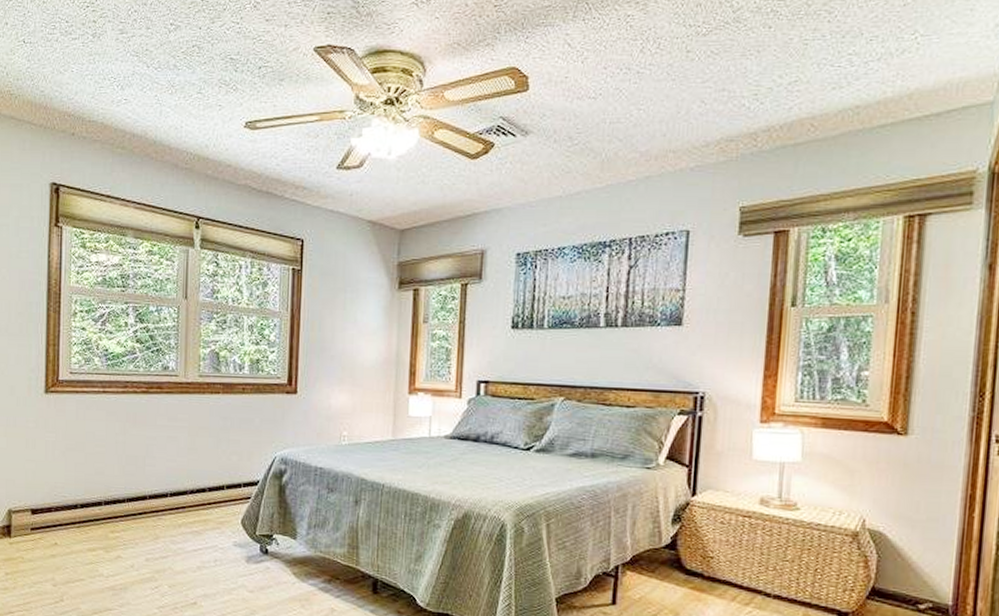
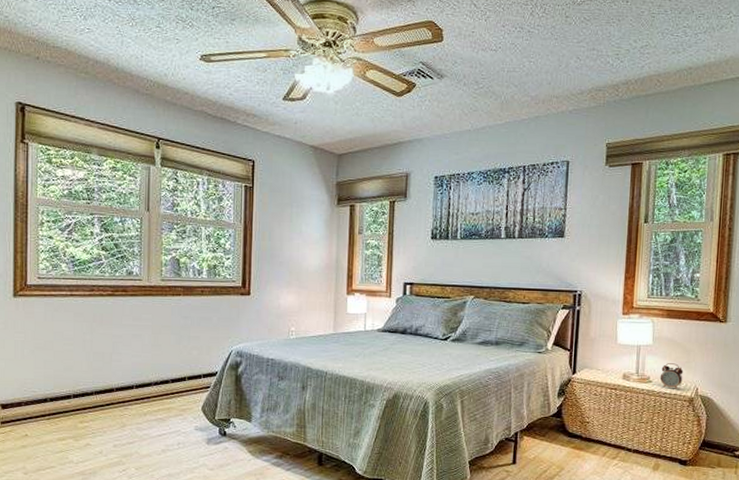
alarm clock: none [811,486,845,520] -> present [660,363,684,389]

